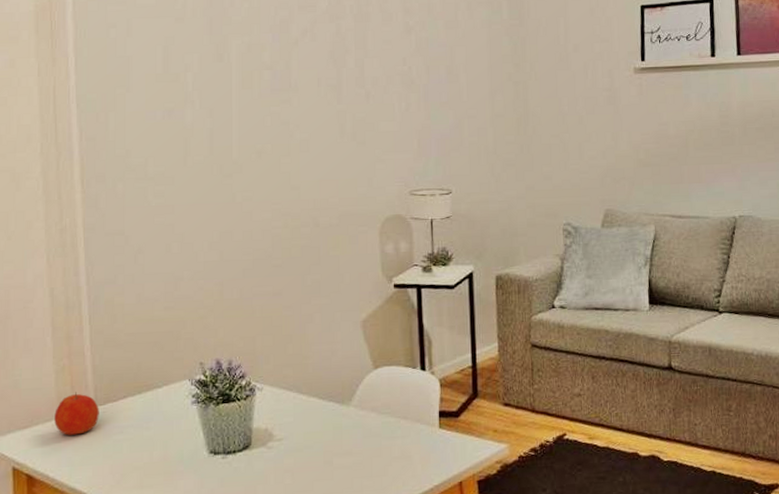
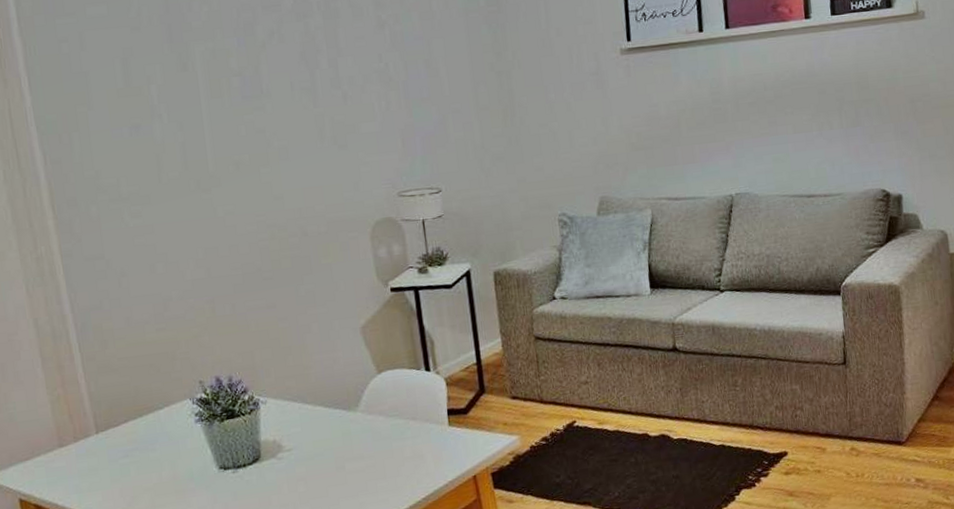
apple: present [54,392,99,435] -> none [55,420,102,464]

